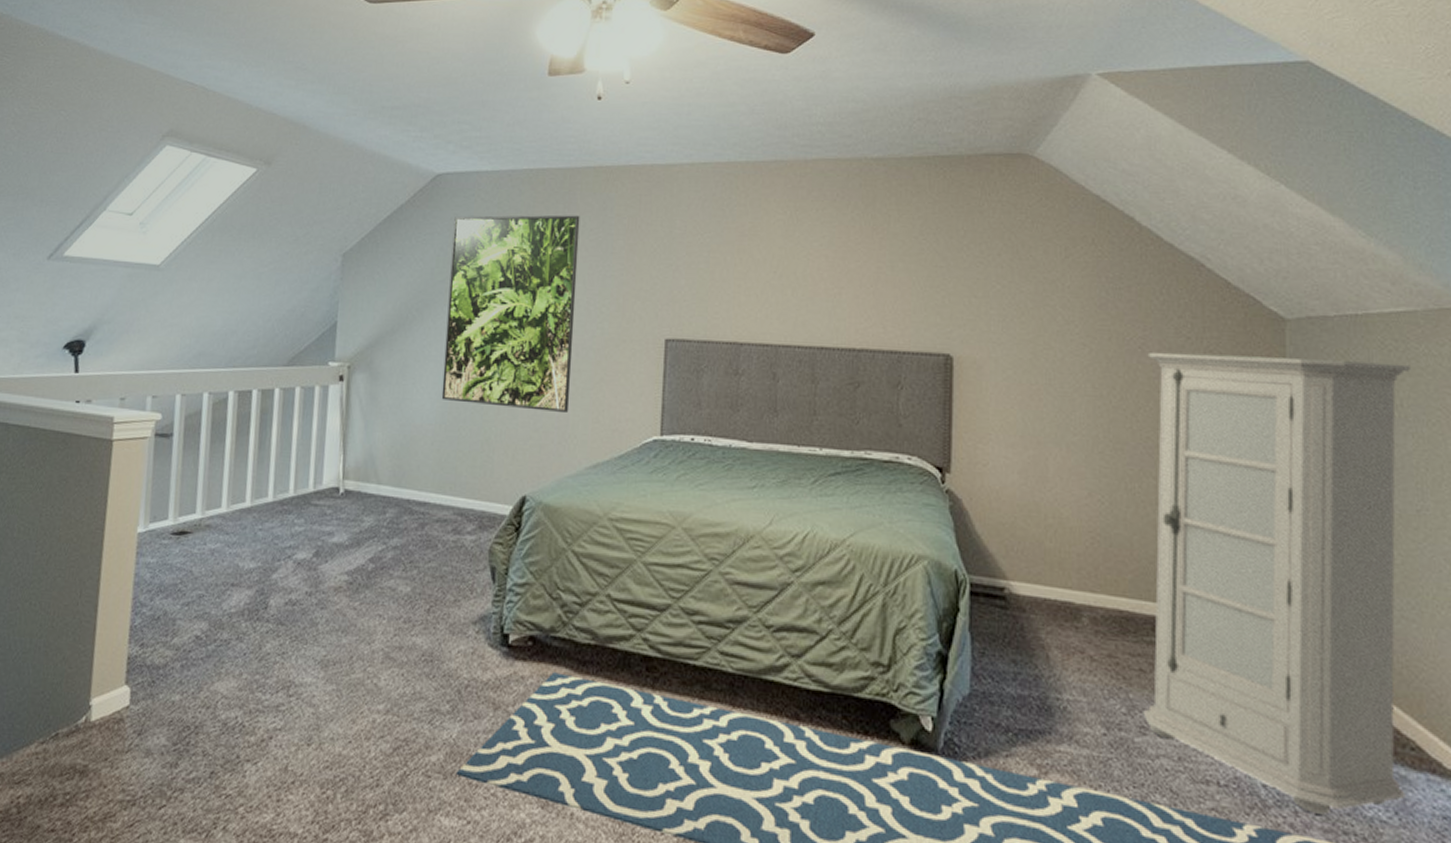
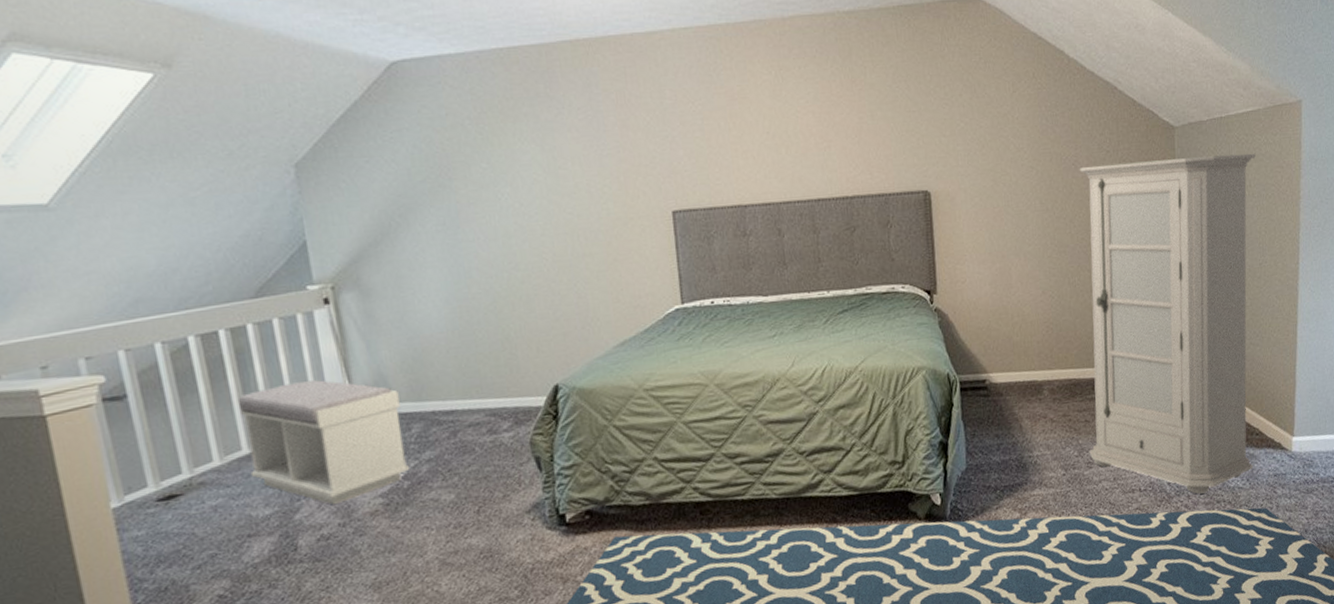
bench: none [247,448,382,573] -> present [237,380,411,505]
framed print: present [441,215,580,412] -> none [422,94,587,306]

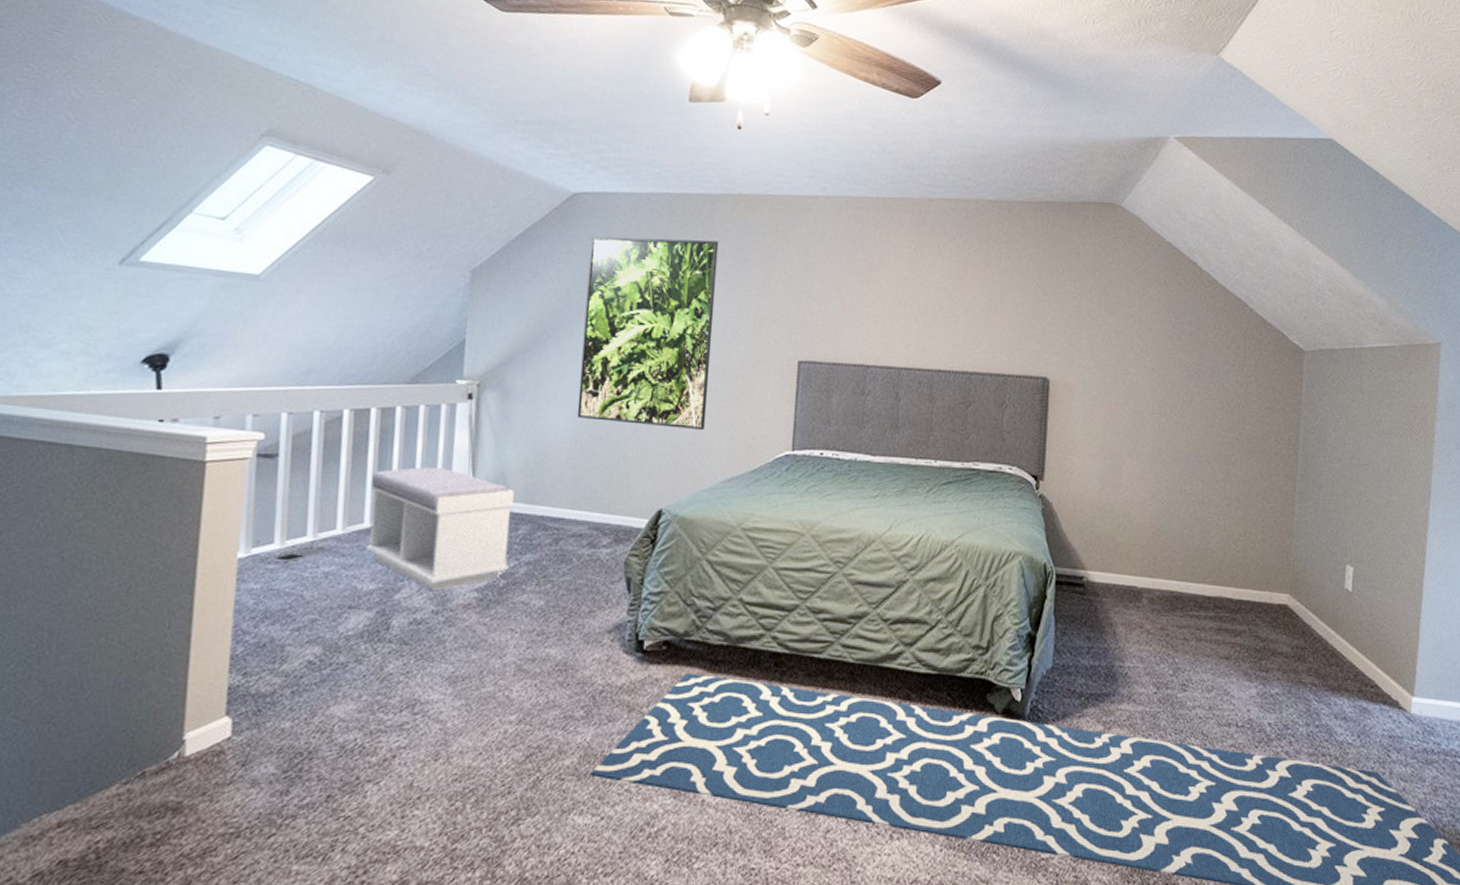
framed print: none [422,94,587,306] -> present [577,237,719,430]
cabinet: present [1079,153,1256,494] -> none [1185,378,1388,742]

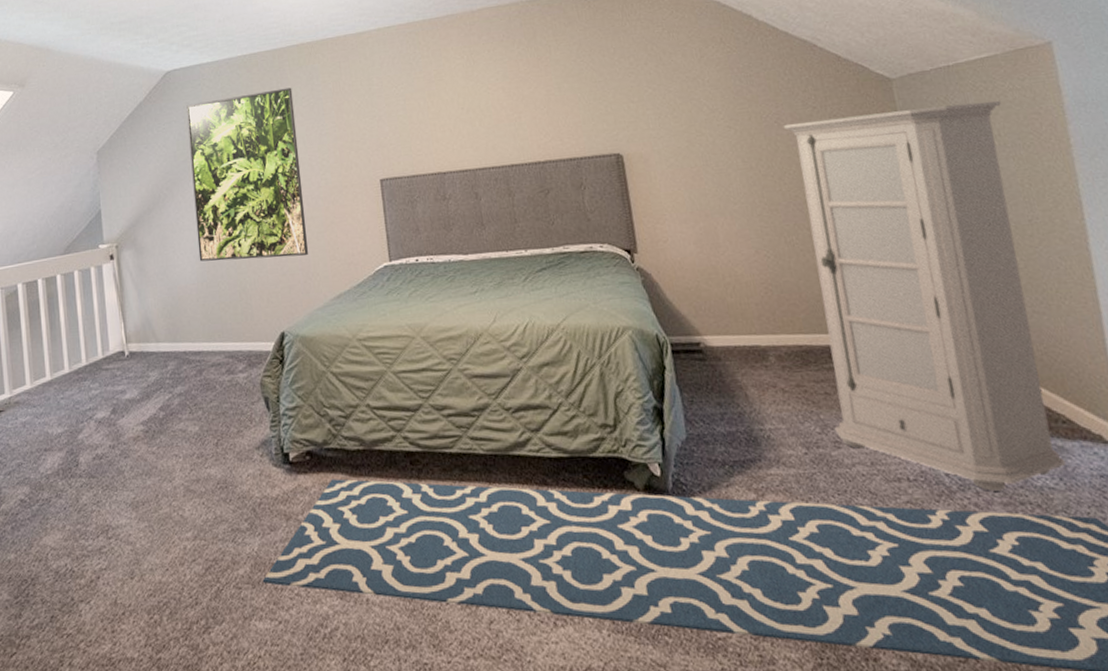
bench: present [366,467,515,592] -> none [46,321,165,429]
cabinet: none [1185,378,1388,742] -> present [783,100,1066,491]

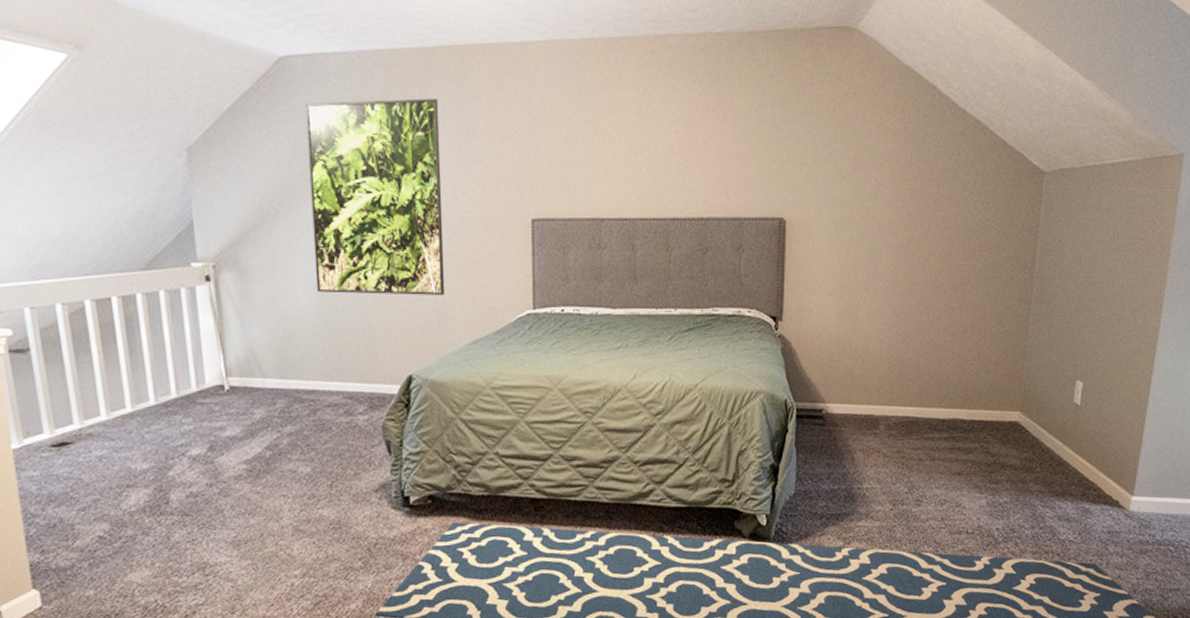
cabinet: present [783,100,1066,491] -> none [919,205,1127,543]

